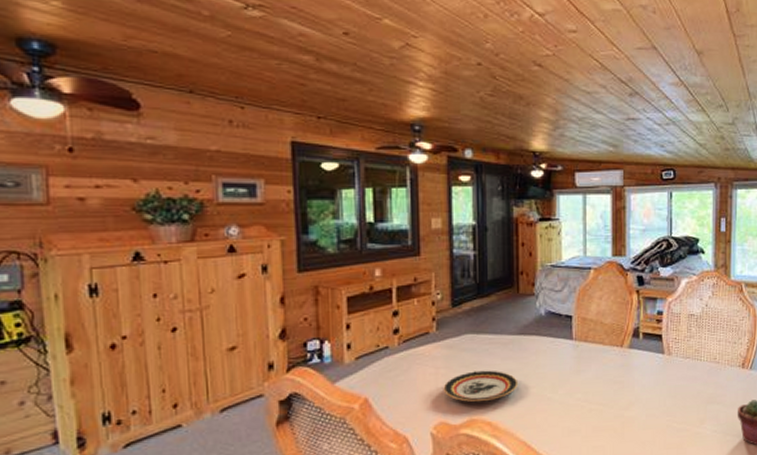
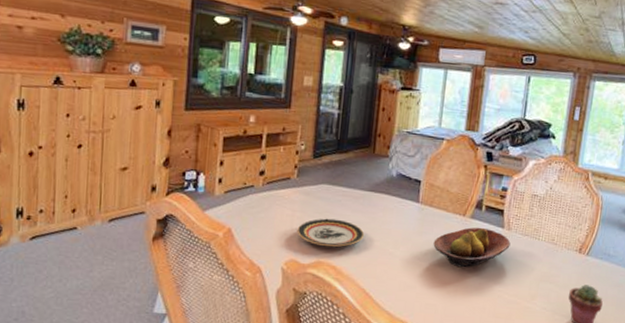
fruit bowl: none [593,356,673,402] -> present [433,227,511,268]

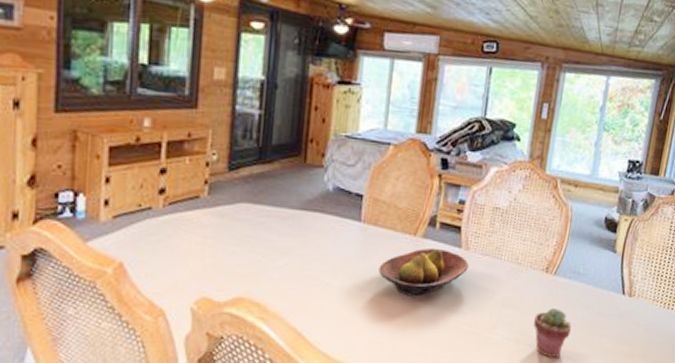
plate: present [296,218,365,248] -> none [209,245,295,280]

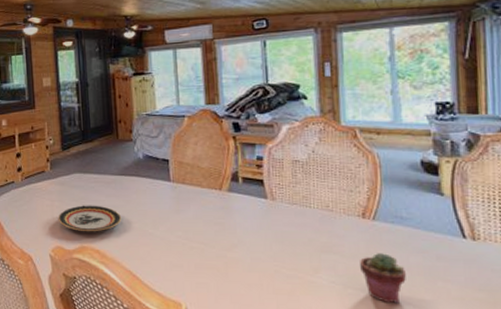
plate: none [209,245,295,280] -> present [58,205,122,232]
fruit bowl: present [378,247,469,297] -> none [193,200,278,243]

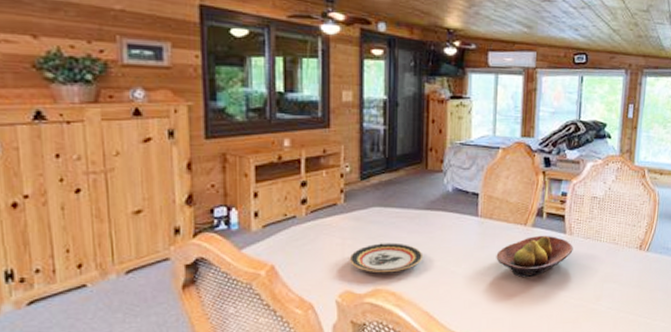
fruit bowl: none [193,200,278,243] -> present [496,235,573,278]
potted succulent: present [360,253,406,304] -> none [632,280,664,323]

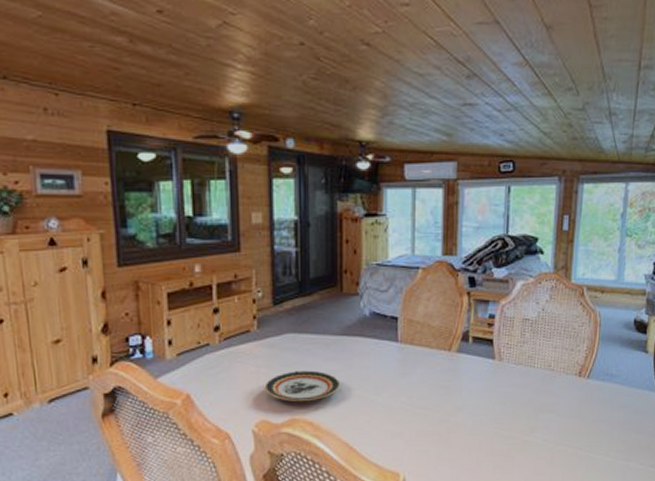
fruit bowl: present [496,235,573,278] -> none [418,361,503,408]

